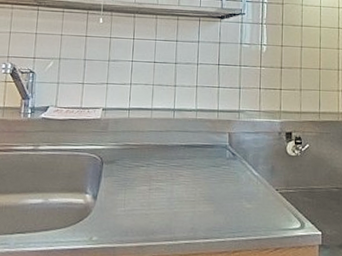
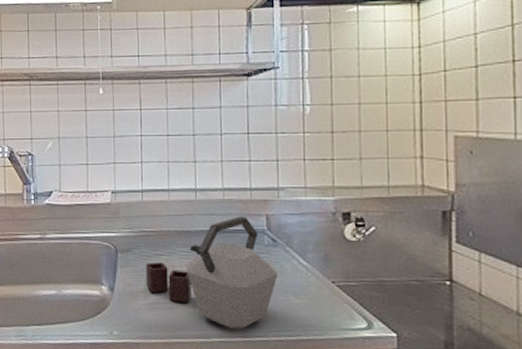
kettle: none [125,133,235,233] -> present [145,216,278,331]

